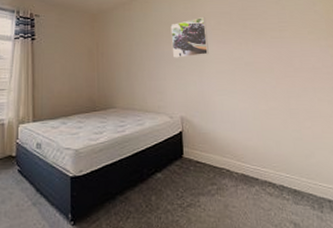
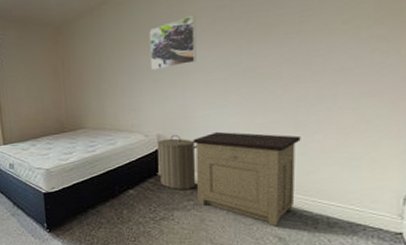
laundry hamper: none [180,117,218,173] -> present [157,134,197,189]
nightstand: none [211,115,301,212] -> present [193,131,301,227]

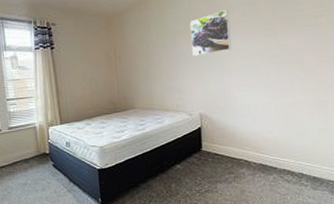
laundry hamper: present [157,134,197,189] -> none [199,113,236,163]
nightstand: present [193,131,301,227] -> none [231,110,323,196]

